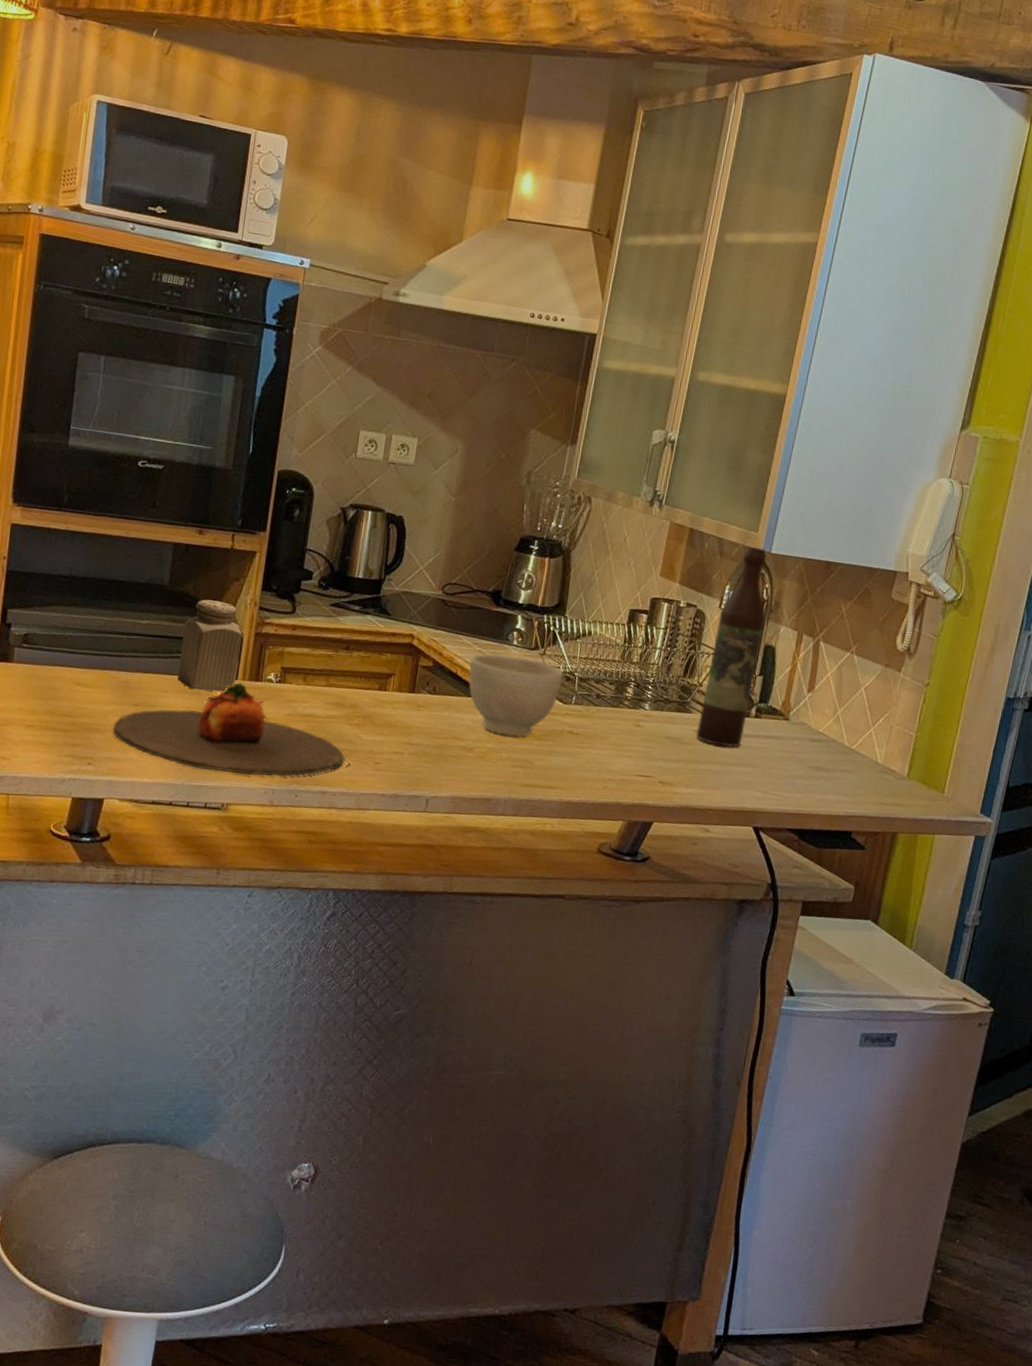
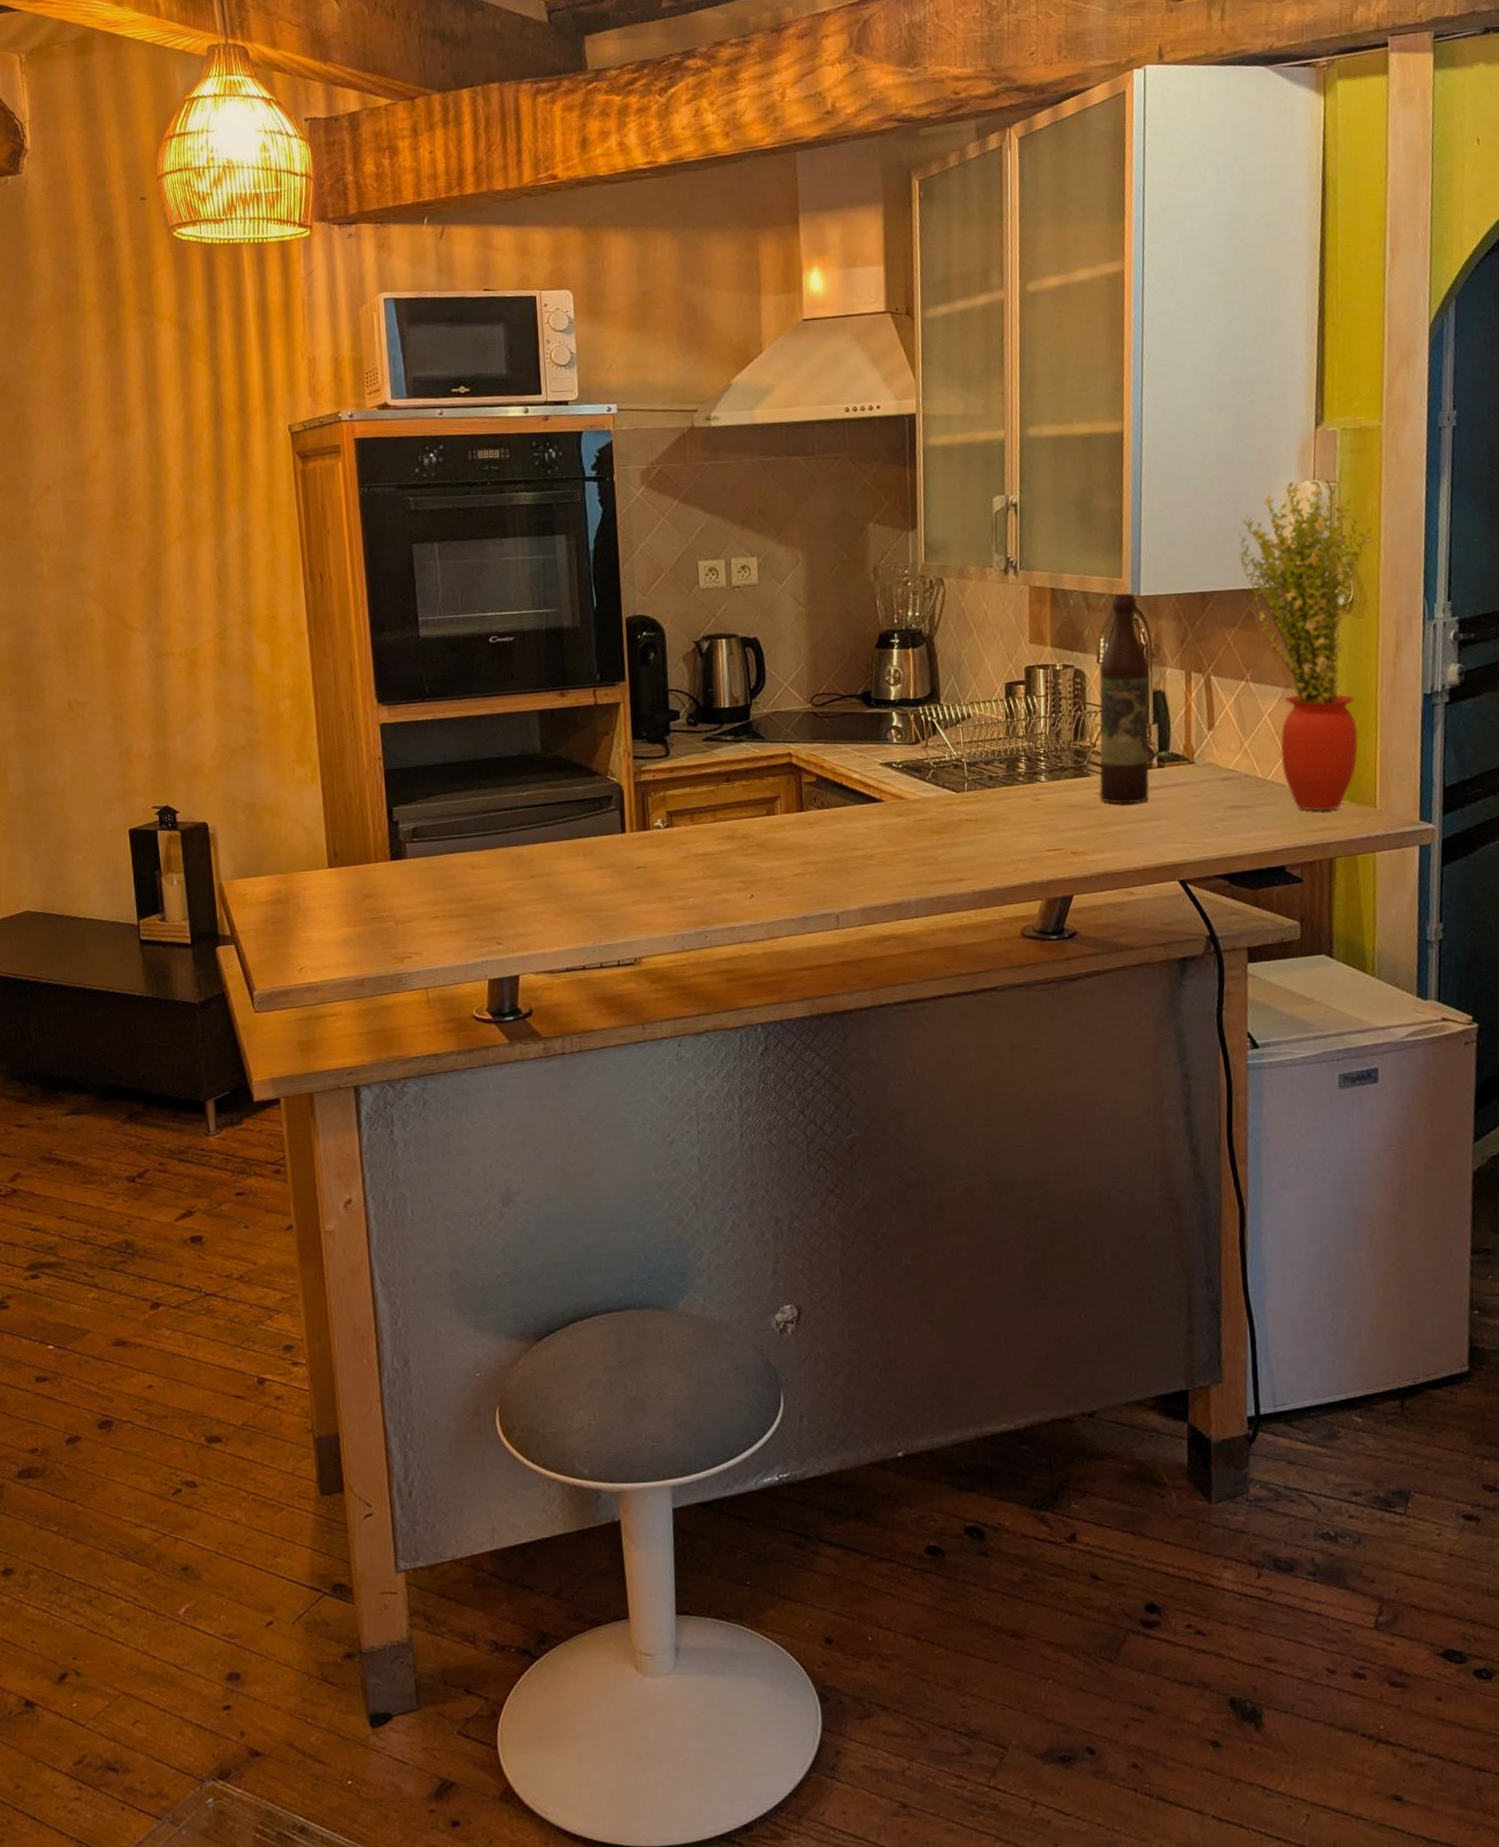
plate: present [112,682,345,777] -> none [513,835,747,929]
salt shaker: present [177,599,242,692] -> none [564,758,625,851]
bowl: present [468,654,564,737] -> none [852,753,951,836]
potted plant: none [867,476,993,789] -> present [1238,479,1373,812]

